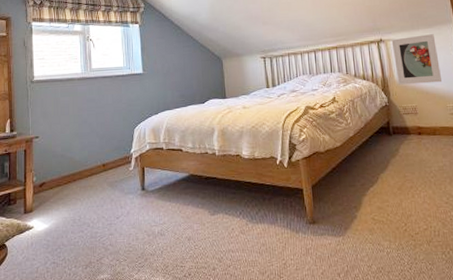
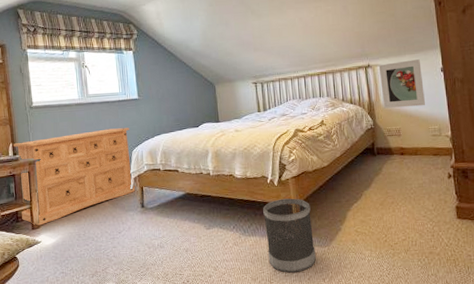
dresser: none [11,103,137,209] -> present [13,127,136,226]
wastebasket: none [272,181,330,266] -> present [263,198,316,273]

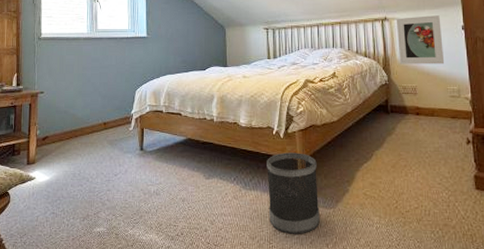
dresser: present [13,127,136,226] -> none [18,65,136,161]

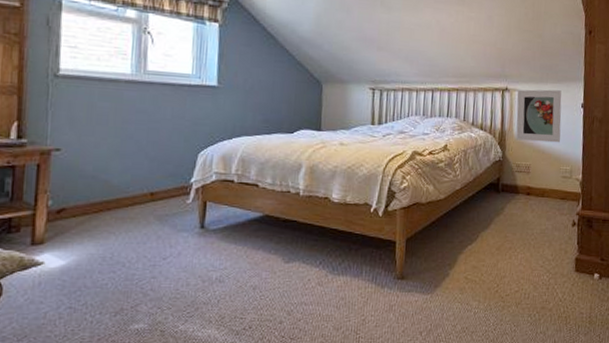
wastebasket: present [267,152,320,234] -> none [358,233,418,323]

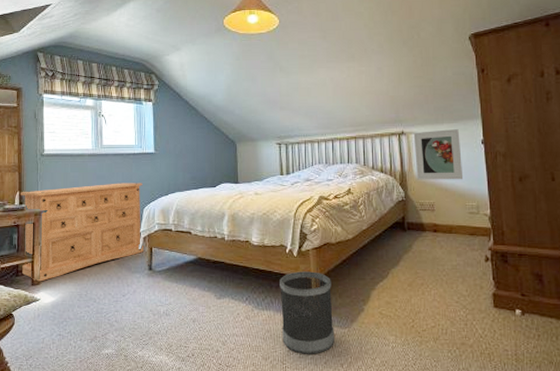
dresser: none [17,120,199,241] -> present [20,183,144,282]
wastebasket: none [358,233,418,323] -> present [280,271,334,354]

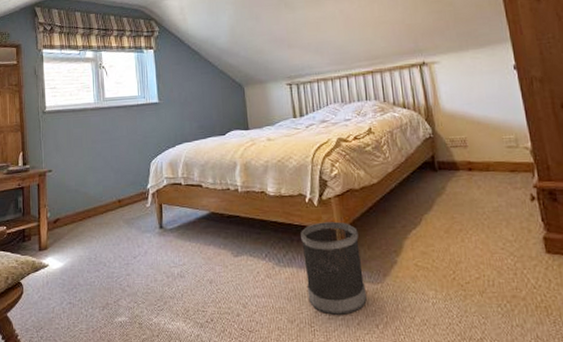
dresser: present [20,183,144,282] -> none [24,135,154,246]
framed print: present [413,129,462,180] -> none [436,55,496,114]

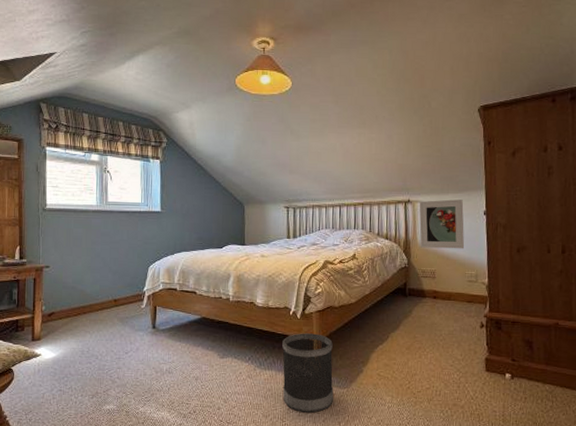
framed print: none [436,55,496,114] -> present [419,199,464,249]

